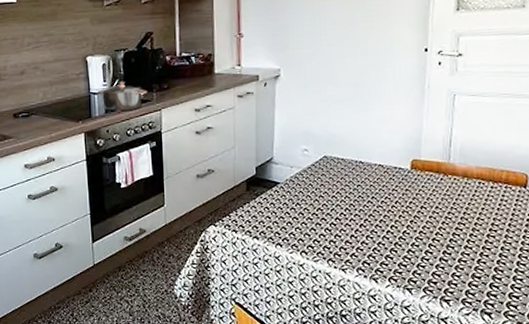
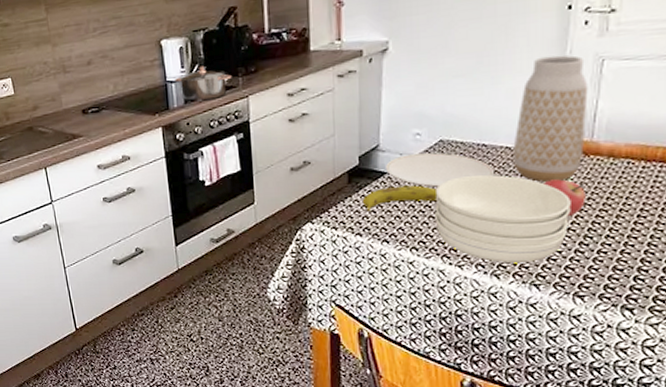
fruit: none [258,195,323,217] -> present [362,185,438,212]
plate: none [279,167,370,197] -> present [386,152,494,187]
bowl: none [321,188,435,269] -> present [435,174,571,264]
vase: none [385,89,445,196] -> present [513,55,588,182]
fruit: none [410,195,447,229] -> present [542,179,586,217]

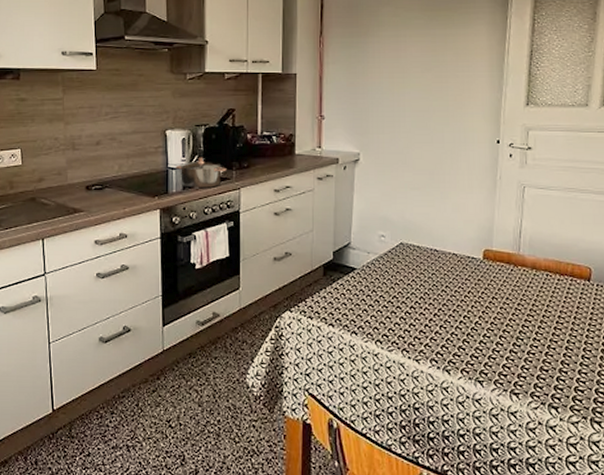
fruit: present [362,185,438,212] -> none [335,282,399,304]
plate: present [386,152,494,187] -> none [356,254,444,285]
bowl: present [435,174,571,264] -> none [396,276,505,361]
vase: present [513,55,588,182] -> none [458,180,515,287]
fruit: present [542,179,586,217] -> none [482,285,517,320]

